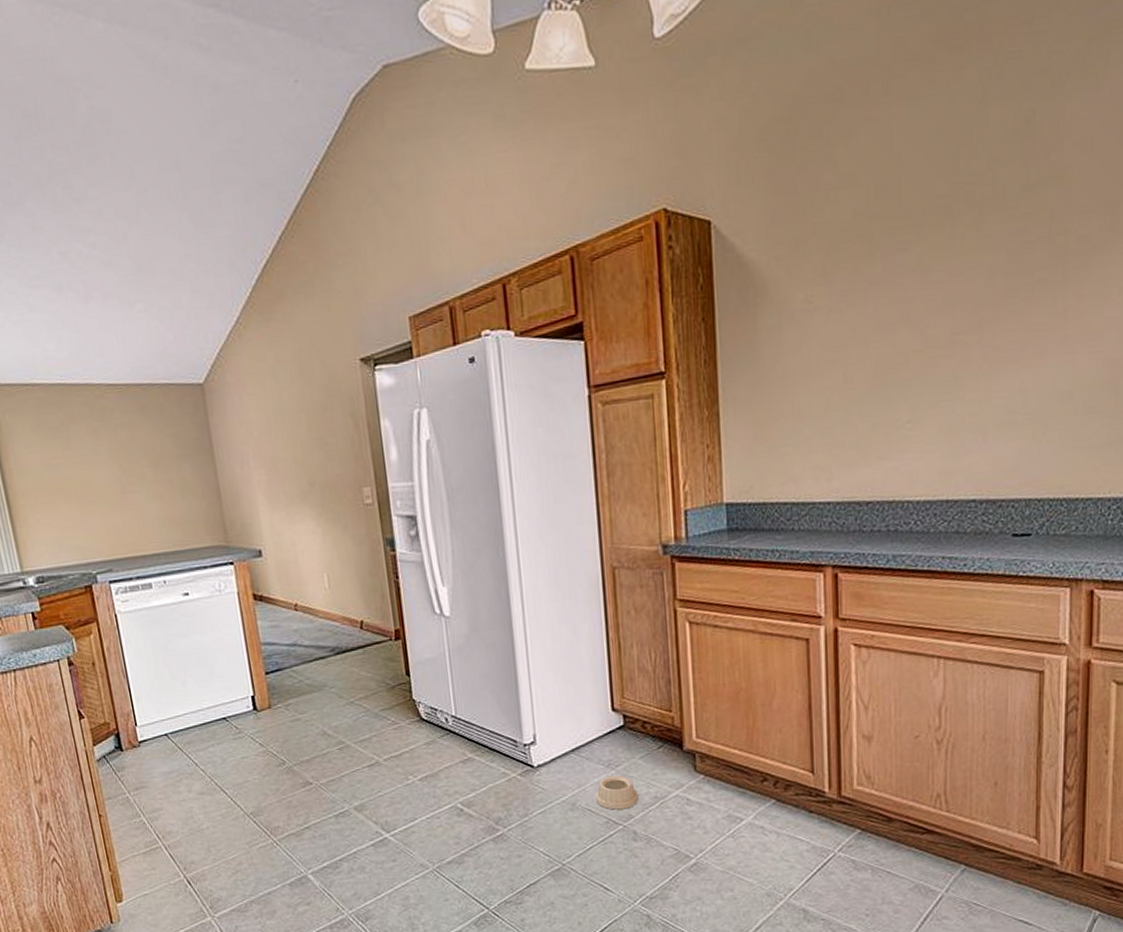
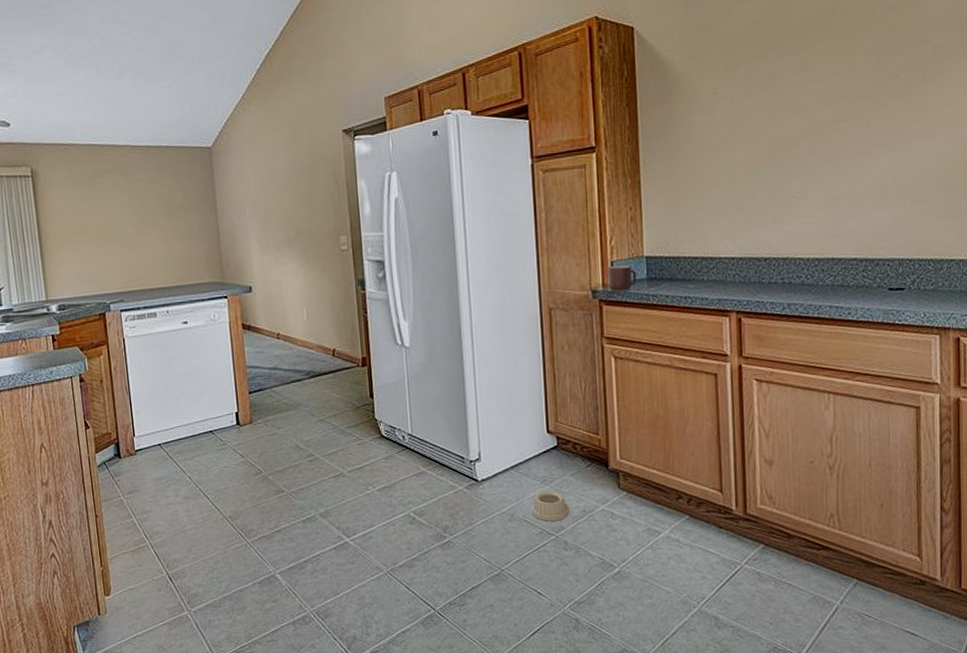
mug: none [680,514,715,547] -> present [607,265,636,293]

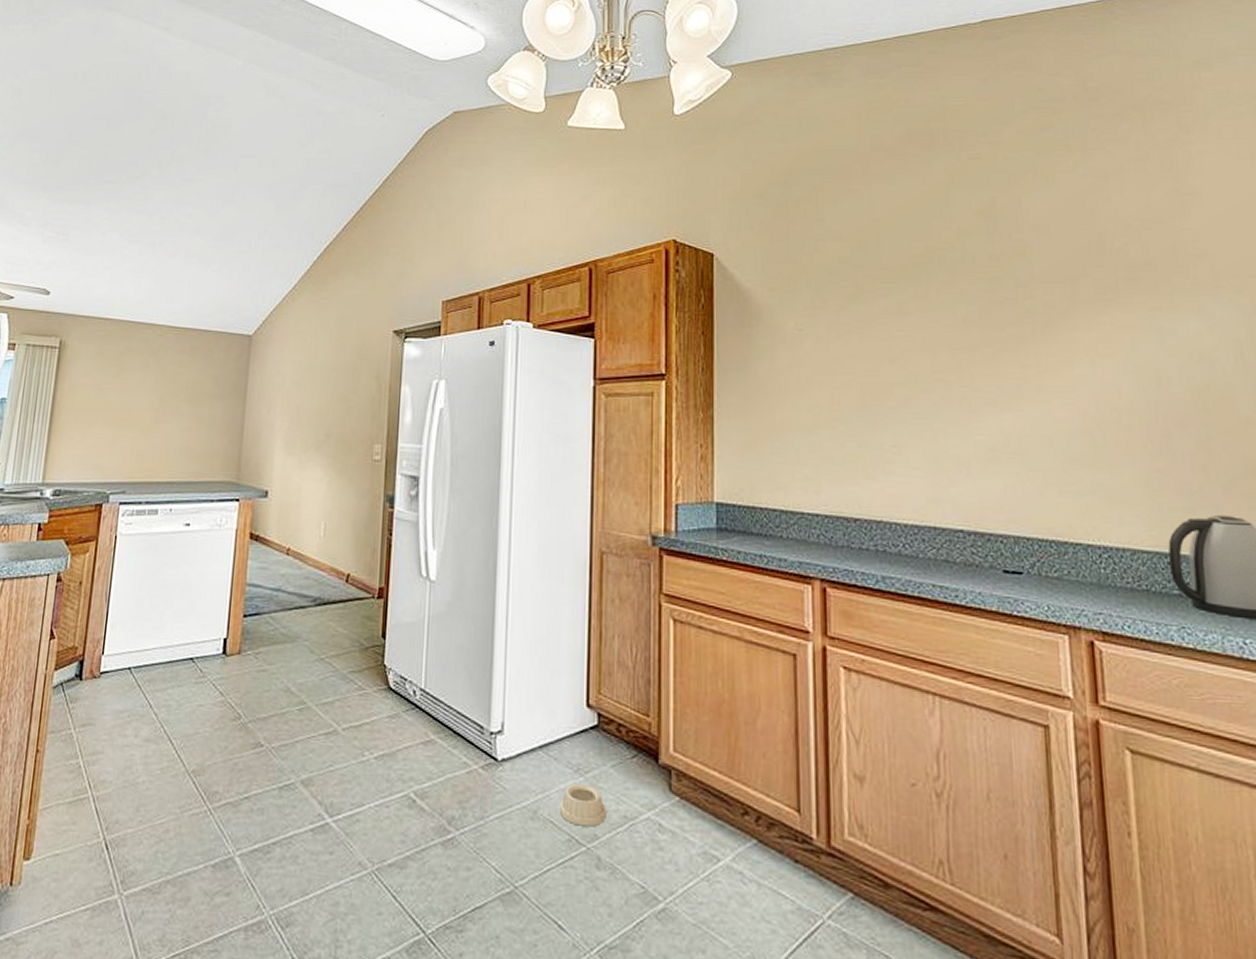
mug: present [607,265,636,293] -> none [671,509,704,542]

